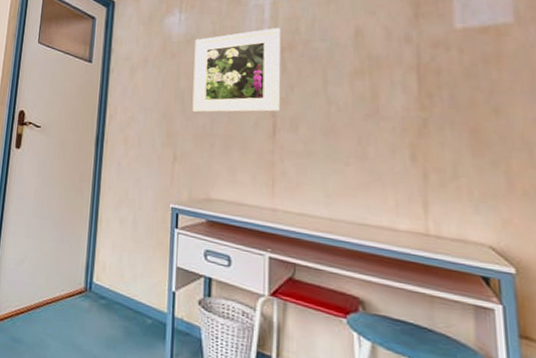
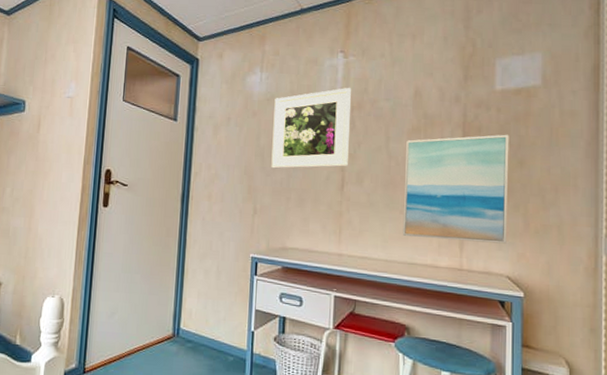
wall art: none [348,78,486,207] -> present [402,134,509,244]

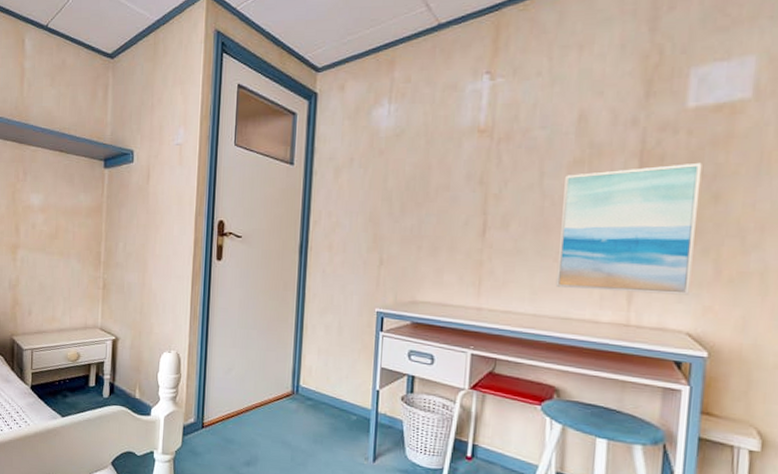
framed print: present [271,87,351,169] -> none [400,115,498,214]

